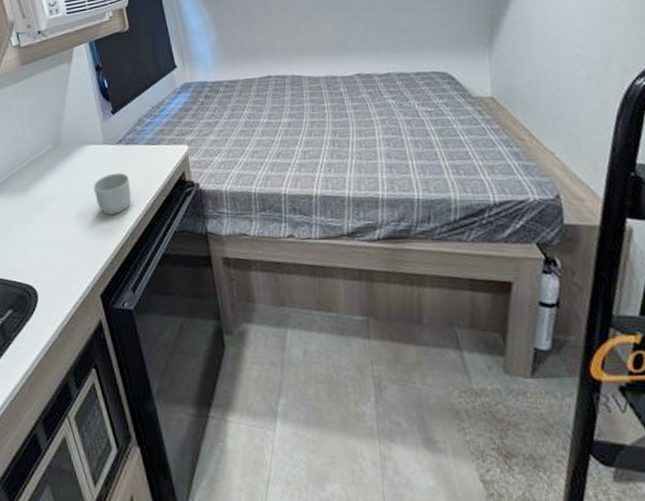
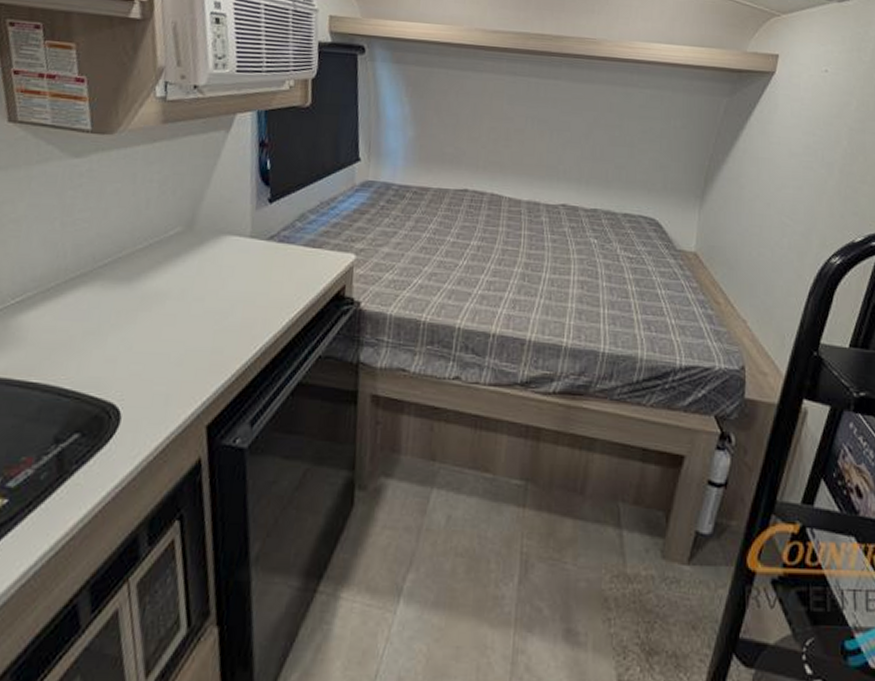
mug: present [93,172,132,215] -> none [225,274,275,326]

